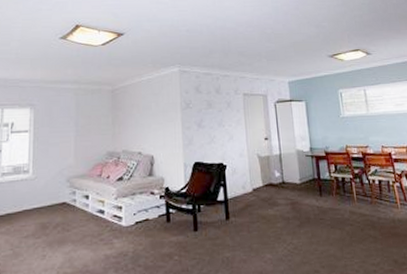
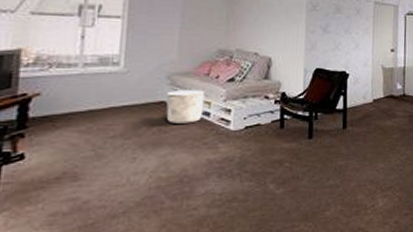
planter: none [68,190,99,222] -> present [166,89,205,124]

